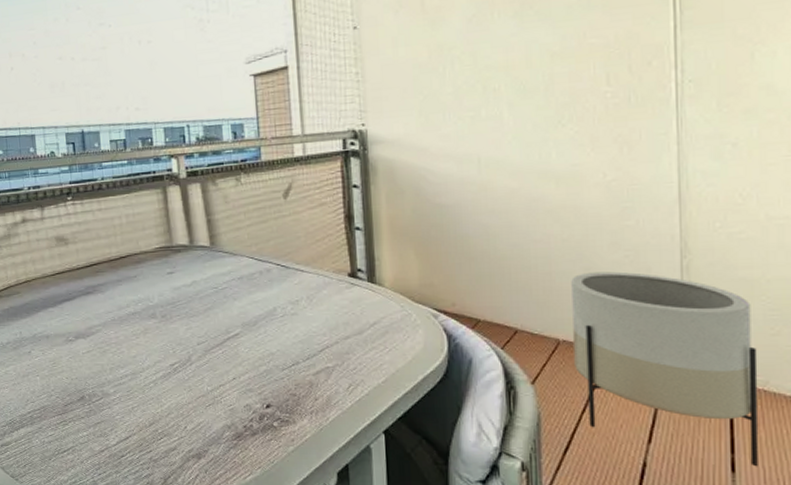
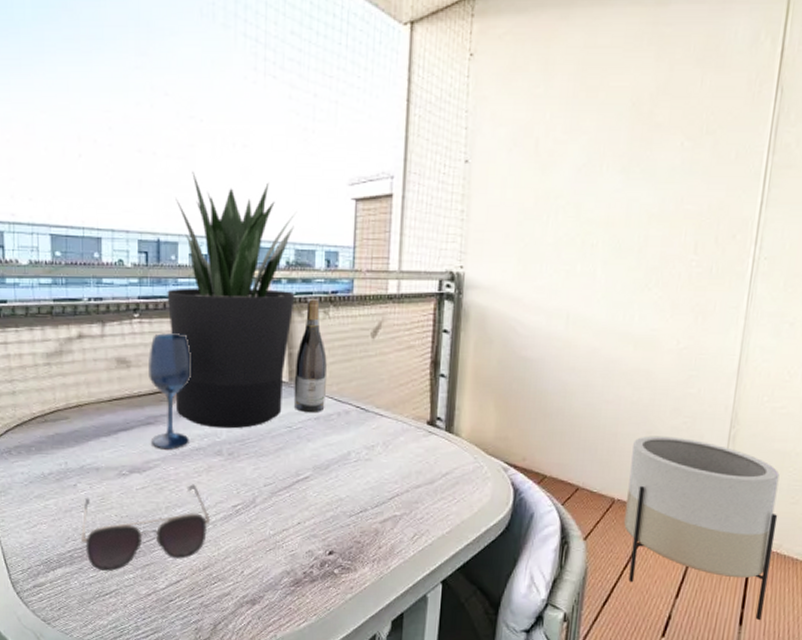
sunglasses: none [38,346,152,431] -> present [81,484,211,572]
wineglass: none [83,211,125,315] -> present [148,333,192,449]
planter: none [93,69,208,293] -> present [167,171,297,429]
wine bottle: none [213,168,247,273] -> present [293,299,328,412]

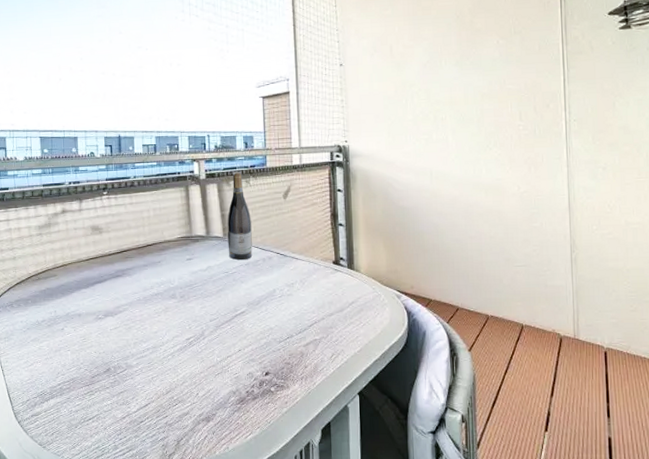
sunglasses: present [81,484,211,572] -> none [68,323,170,400]
wineglass: present [148,333,192,449] -> none [115,205,150,295]
planter: present [167,171,297,429] -> none [127,85,223,277]
planter: present [623,436,780,621] -> none [497,262,625,413]

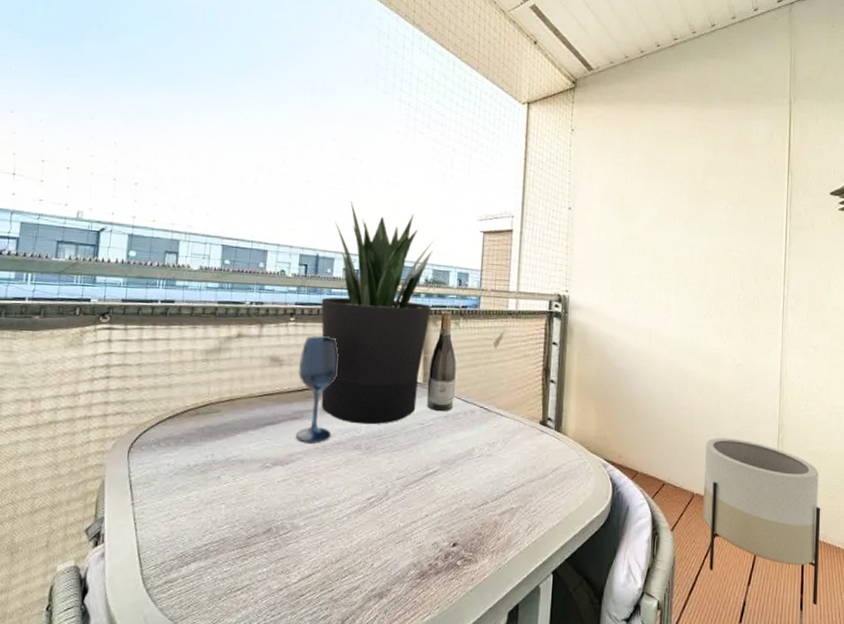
wineglass: none [115,205,150,295] -> present [295,336,340,442]
planter: none [127,85,223,277] -> present [321,200,436,425]
planter: none [497,262,625,413] -> present [702,437,821,606]

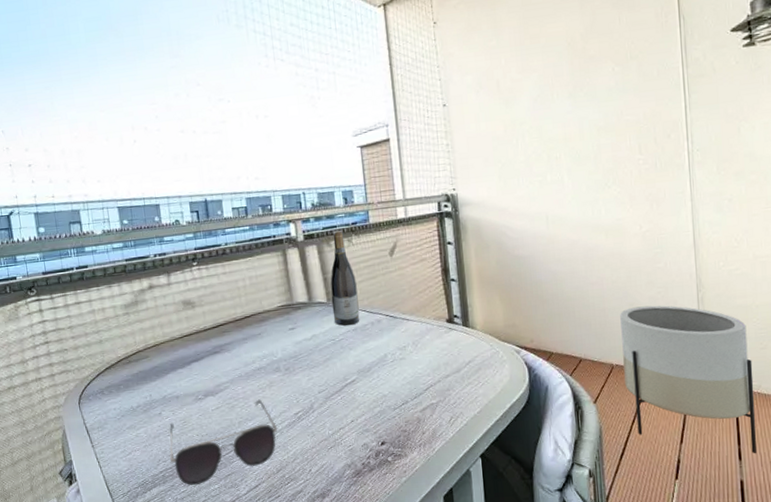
sunglasses: none [219,477,346,566] -> present [169,399,278,486]
wineglass: present [295,336,340,442] -> none [209,274,251,372]
planter: present [321,200,436,425] -> none [215,141,325,349]

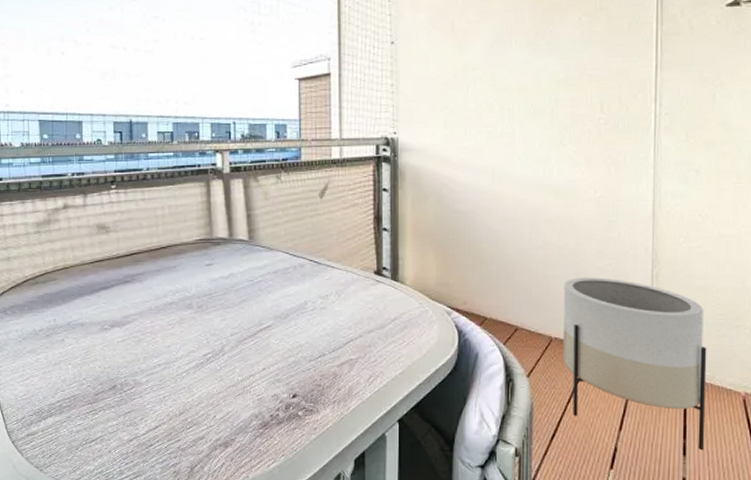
sunglasses: present [169,399,278,486] -> none [69,336,185,420]
wine bottle: present [329,231,360,326] -> none [253,166,283,266]

